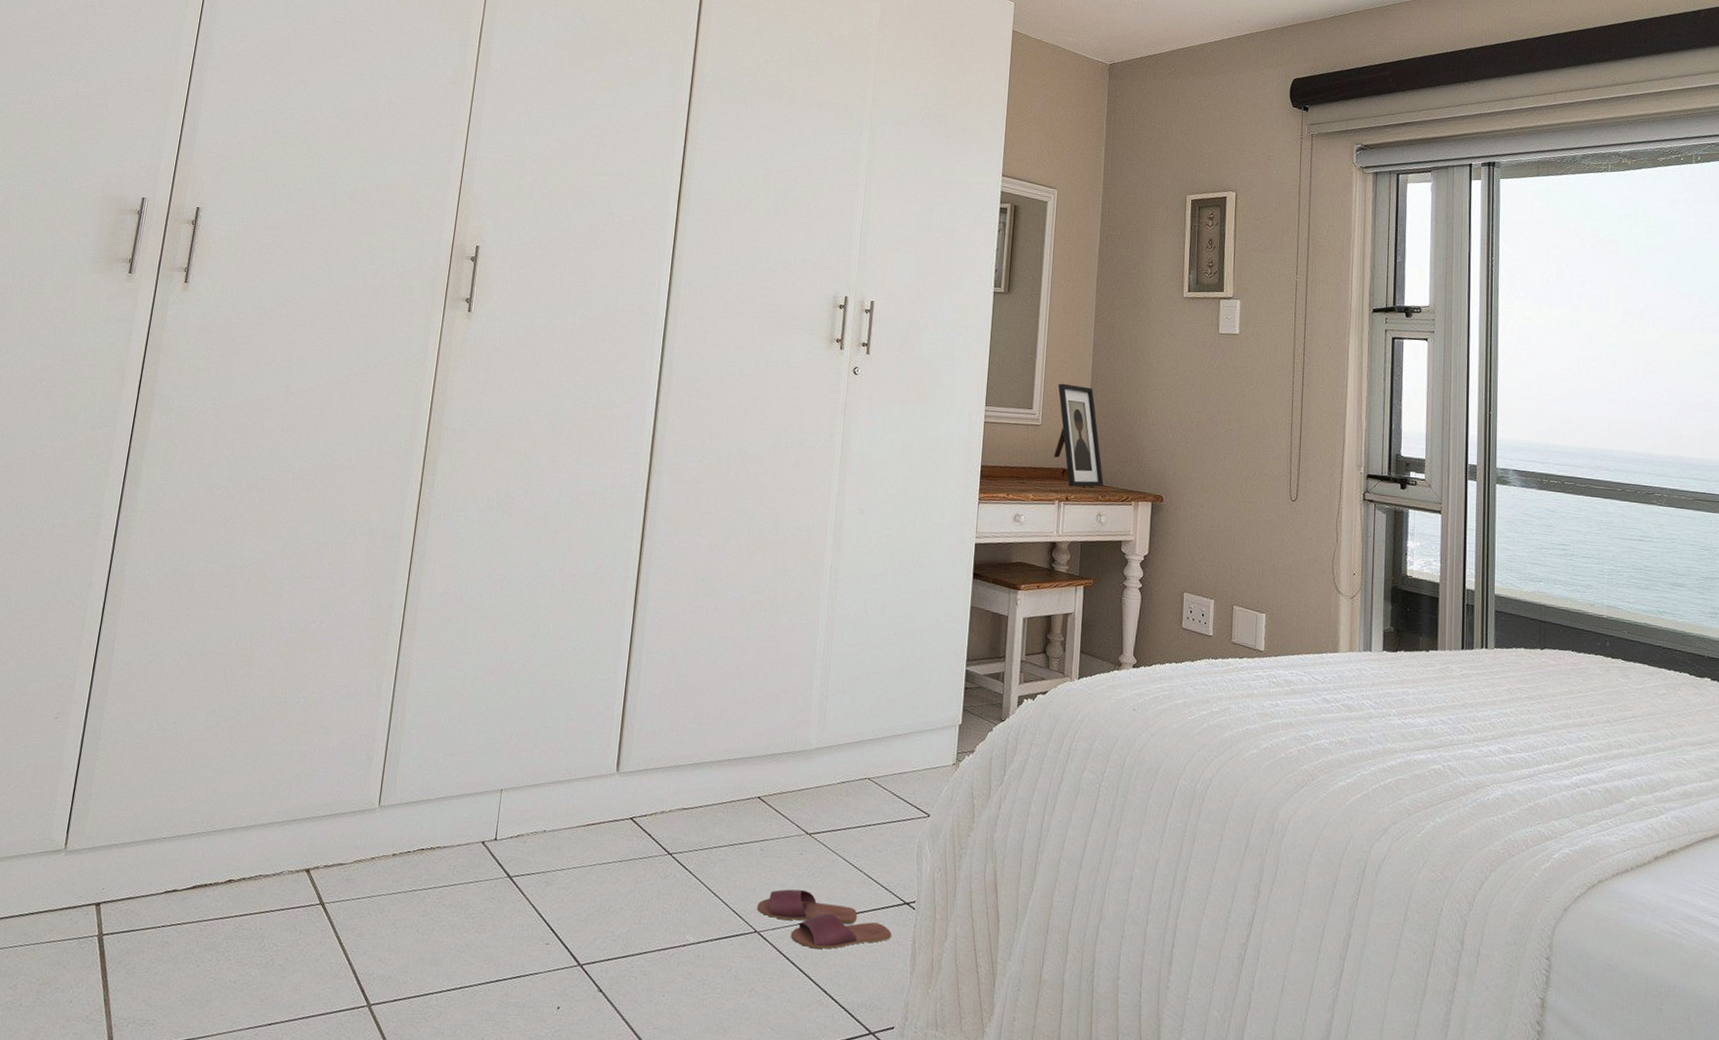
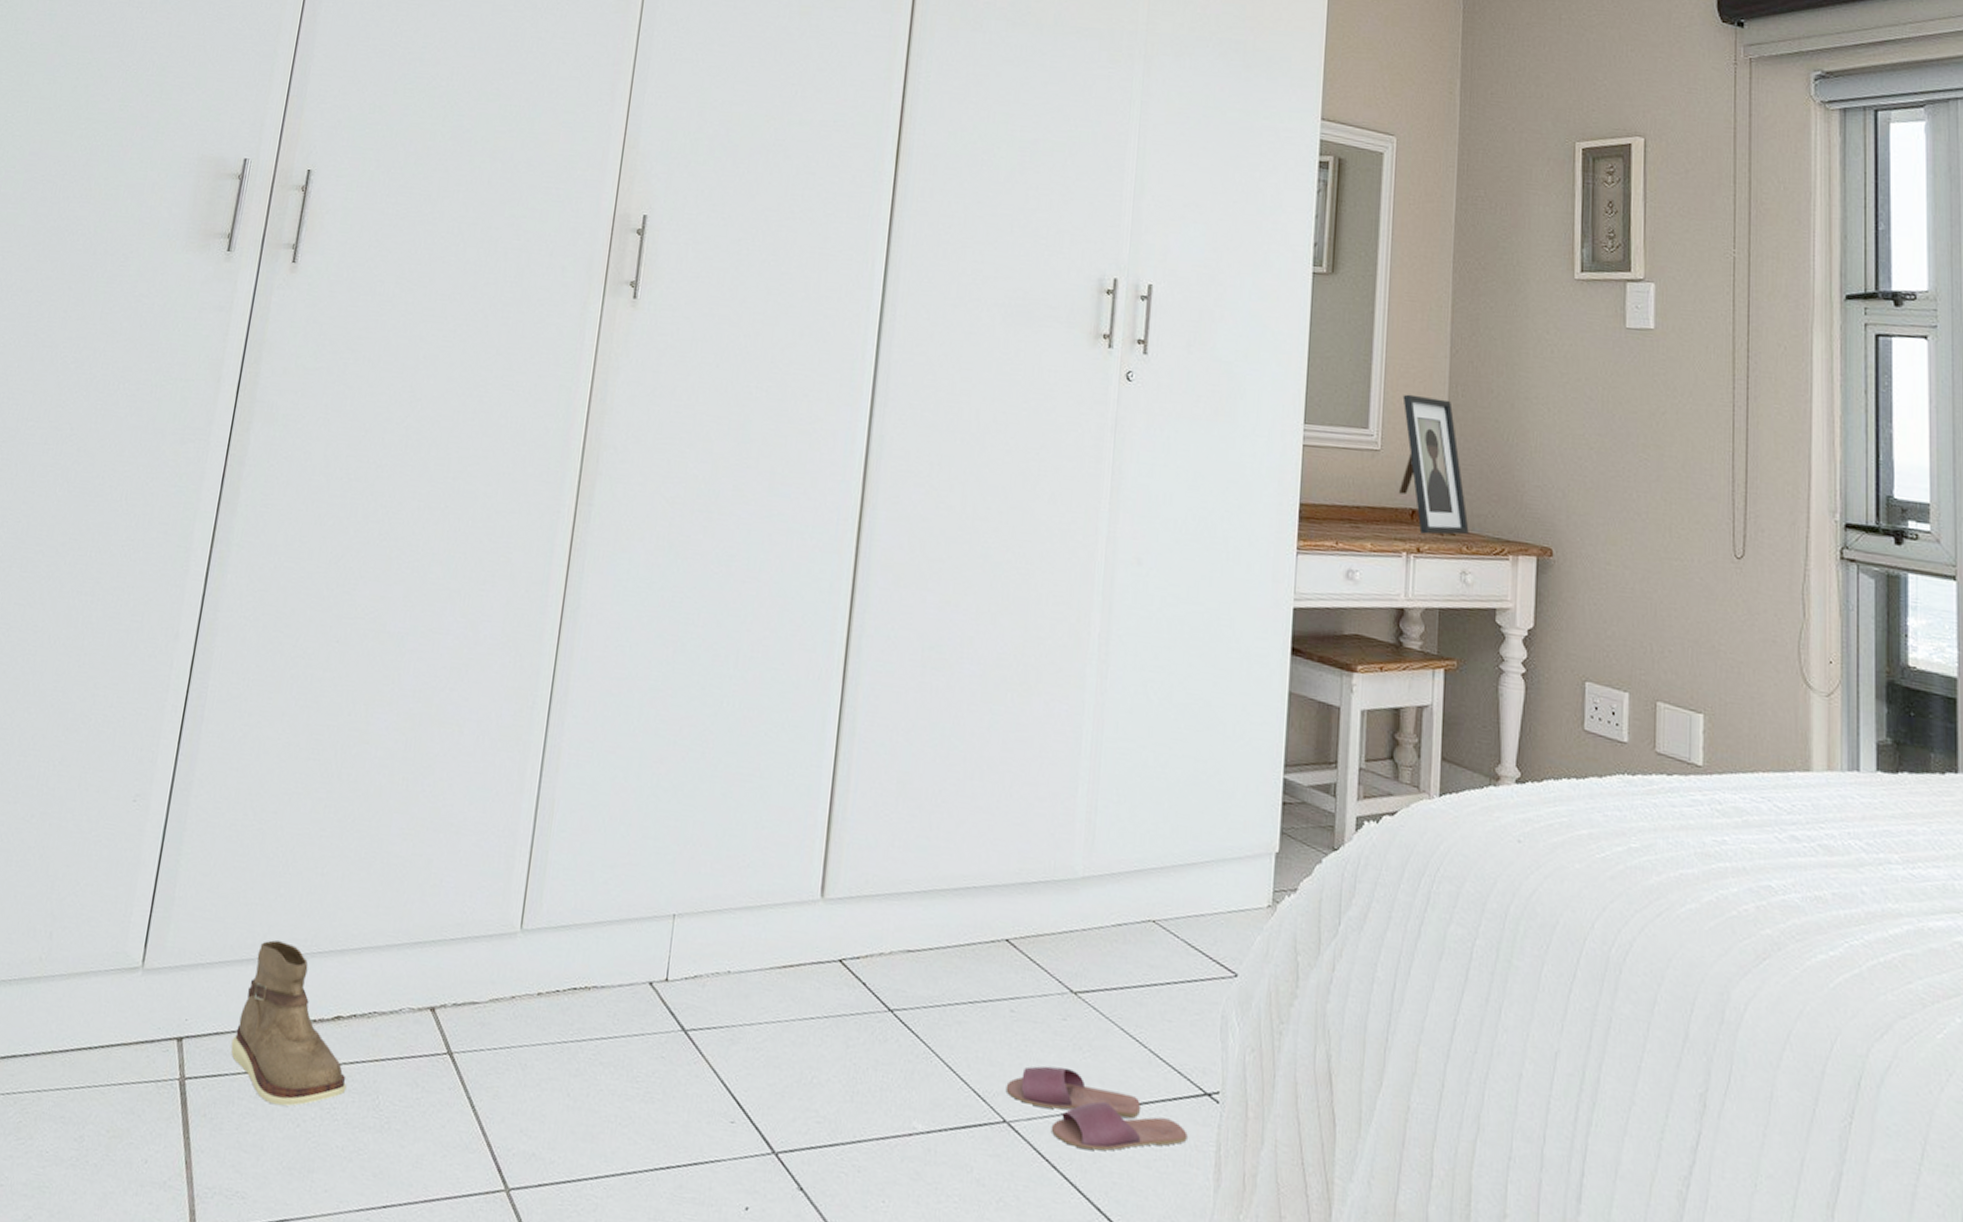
boot: none [141,823,238,952] -> present [230,940,347,1106]

